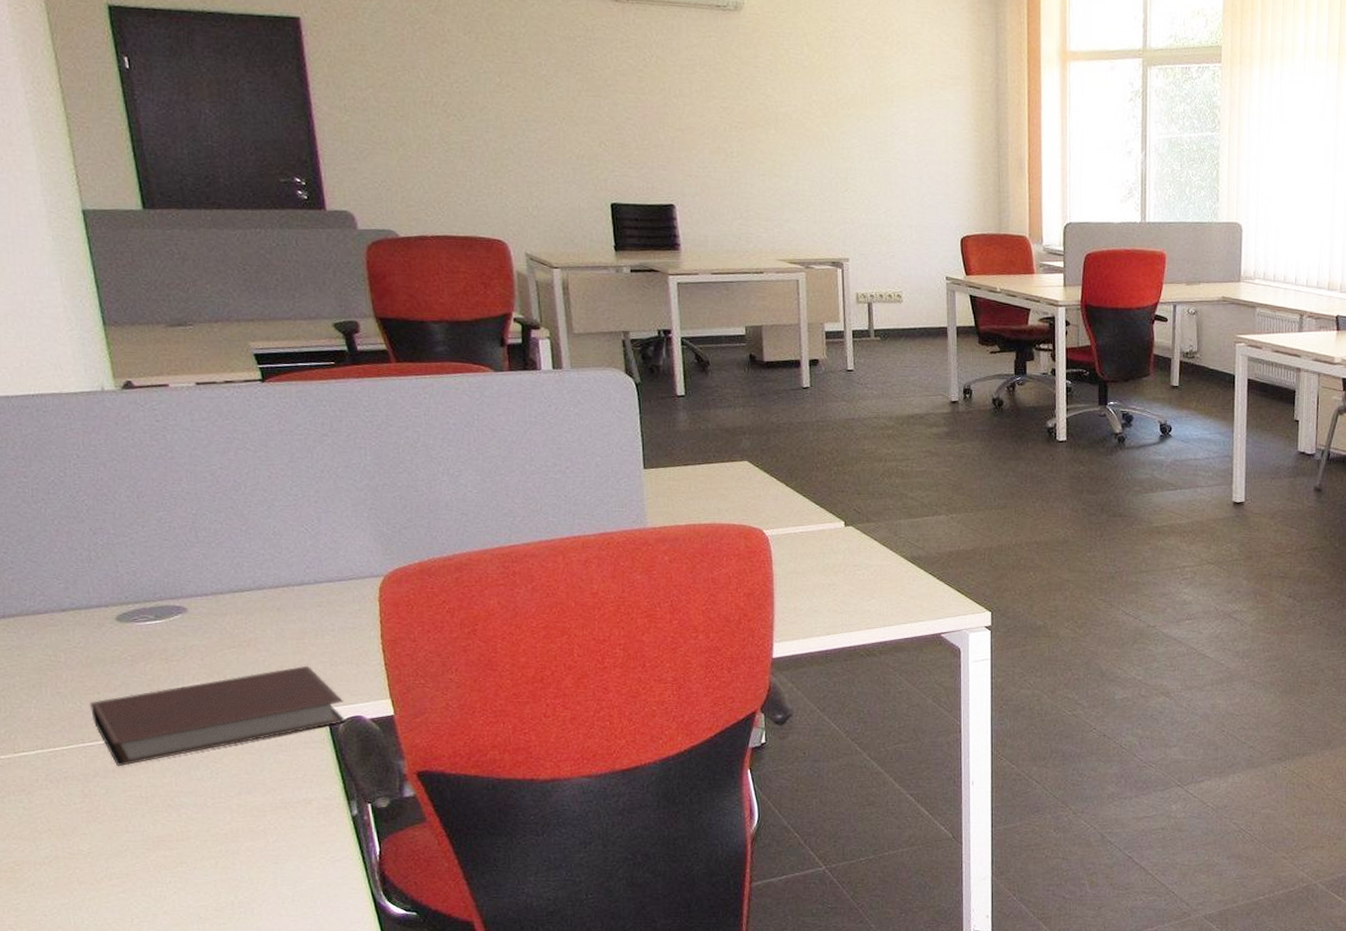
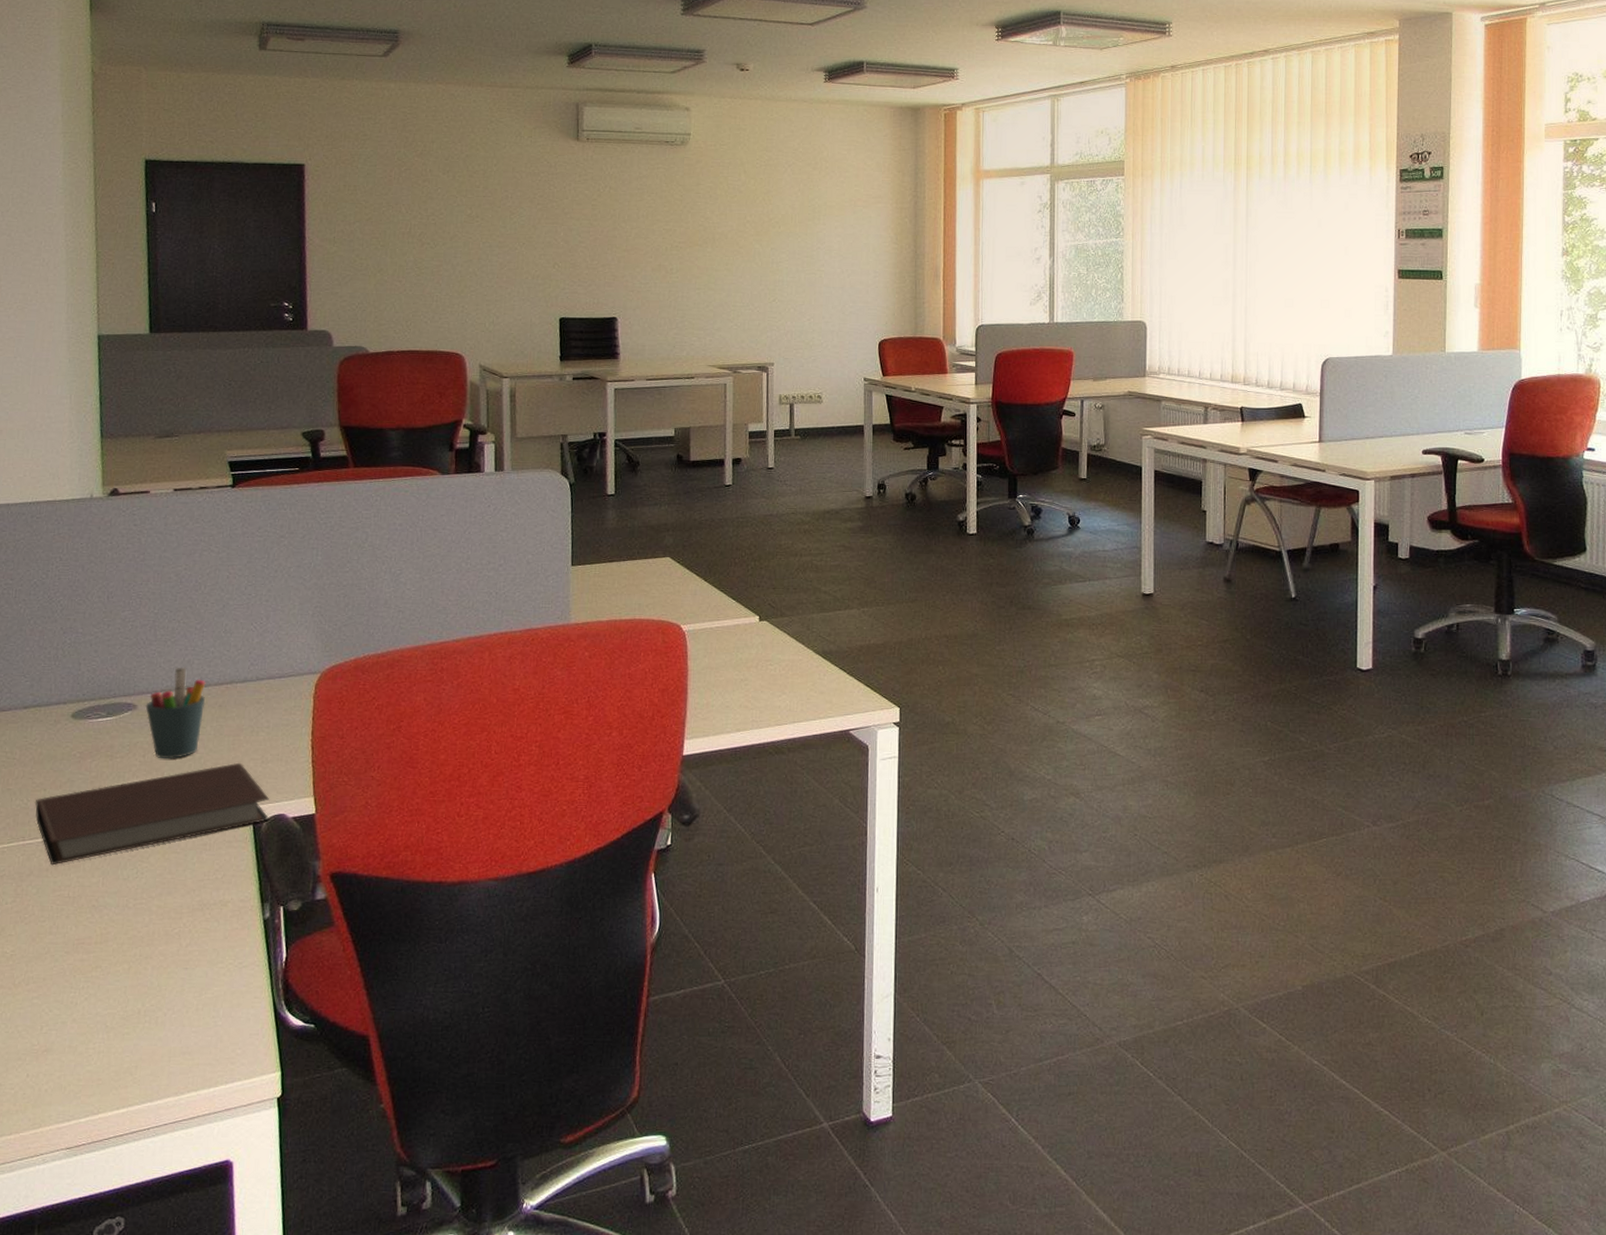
pen holder: none [196,569,262,663] -> present [145,667,206,760]

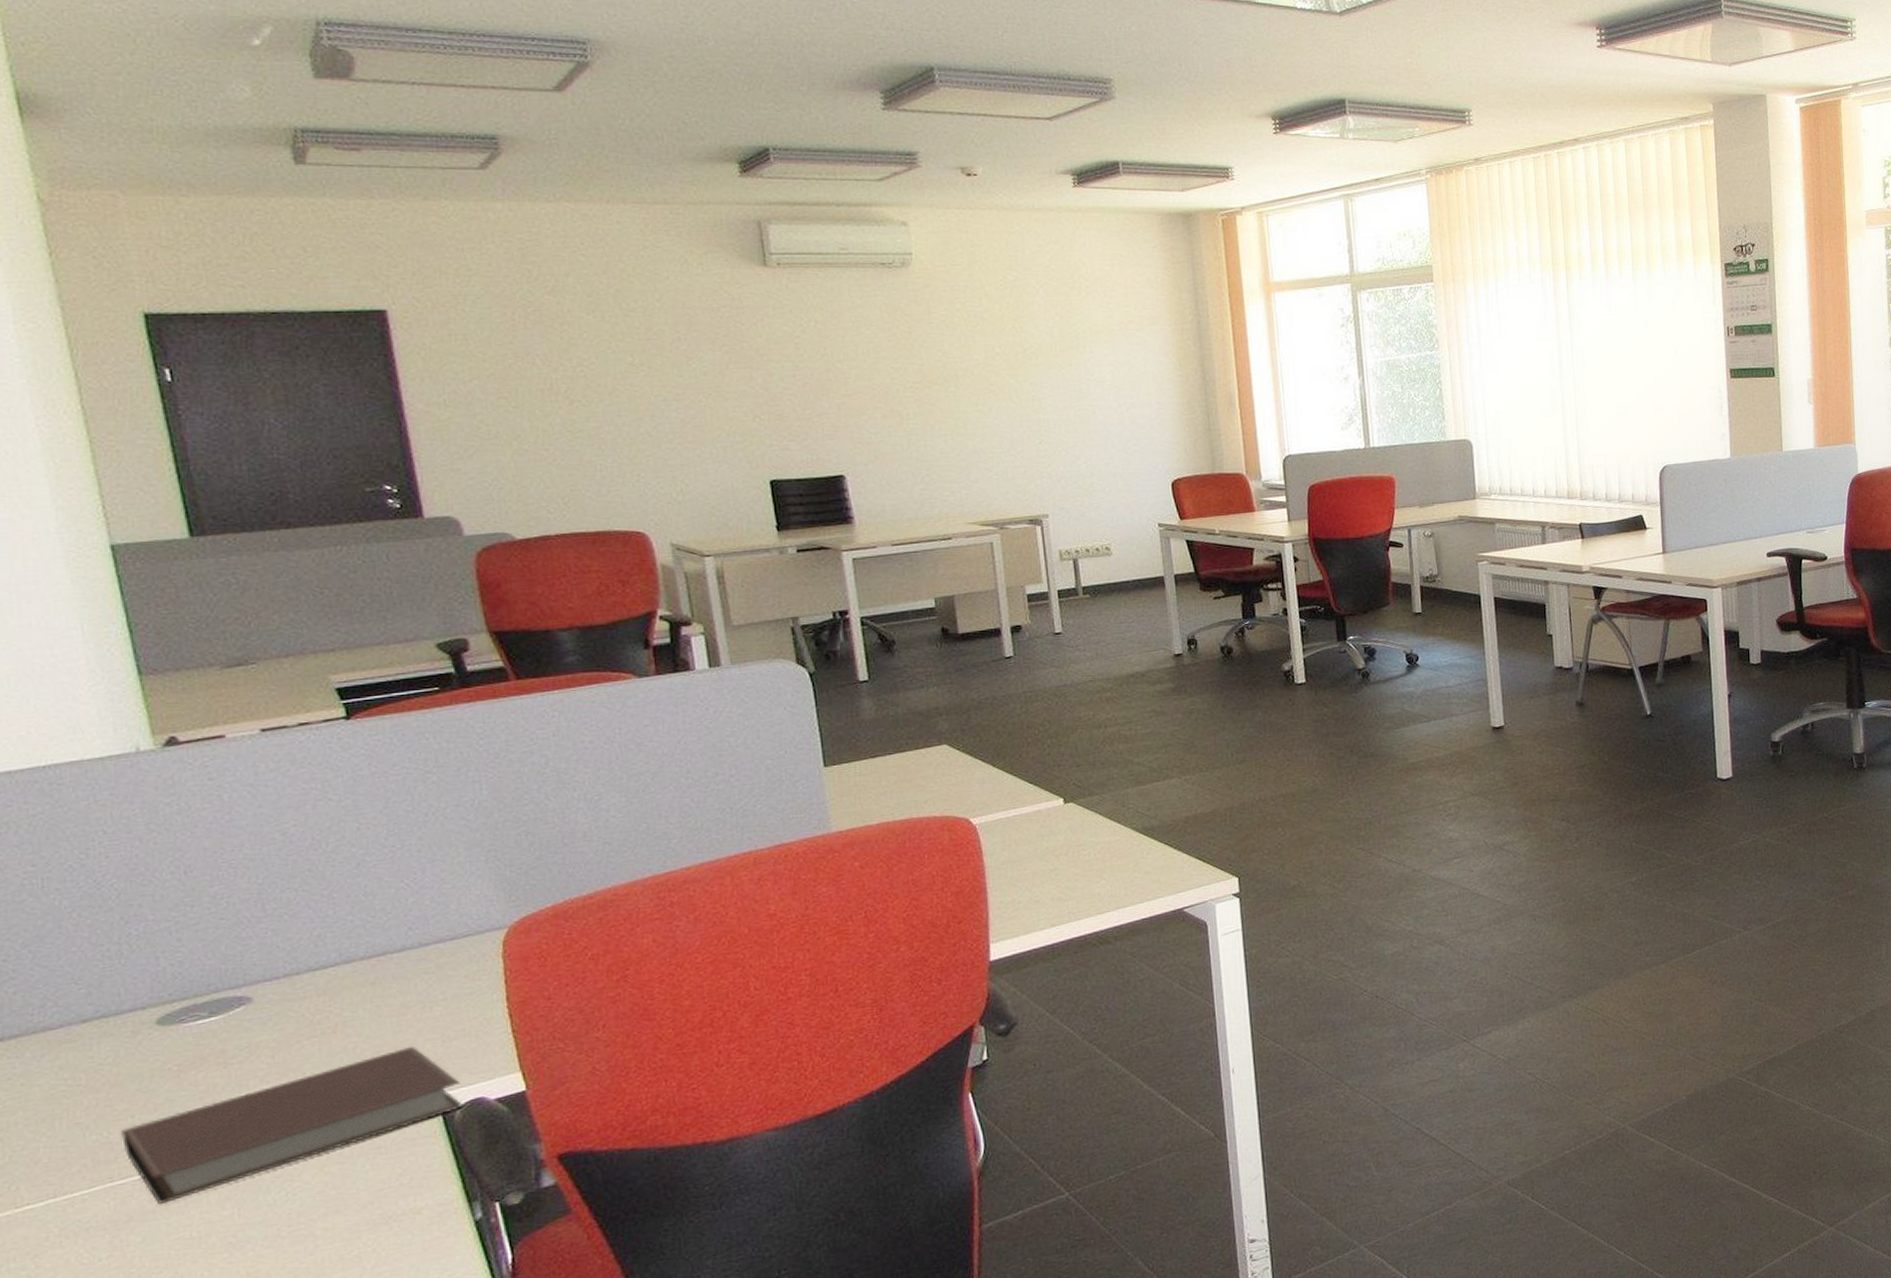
pen holder: present [145,667,206,760] -> none [264,943,351,1056]

